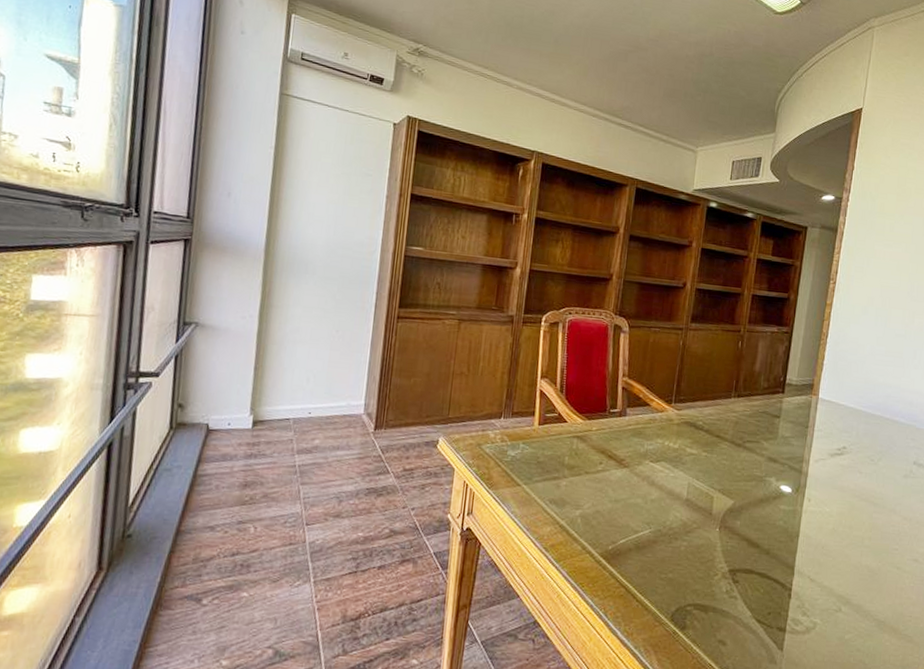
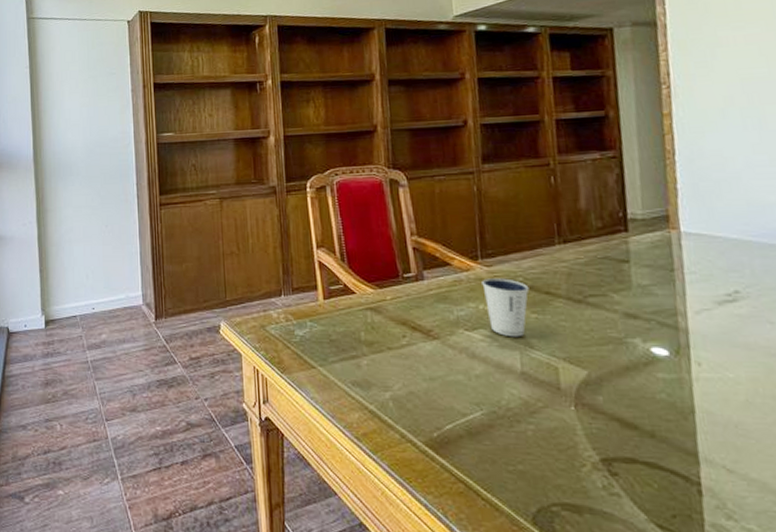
dixie cup: none [670,420,706,471] -> present [482,278,530,337]

